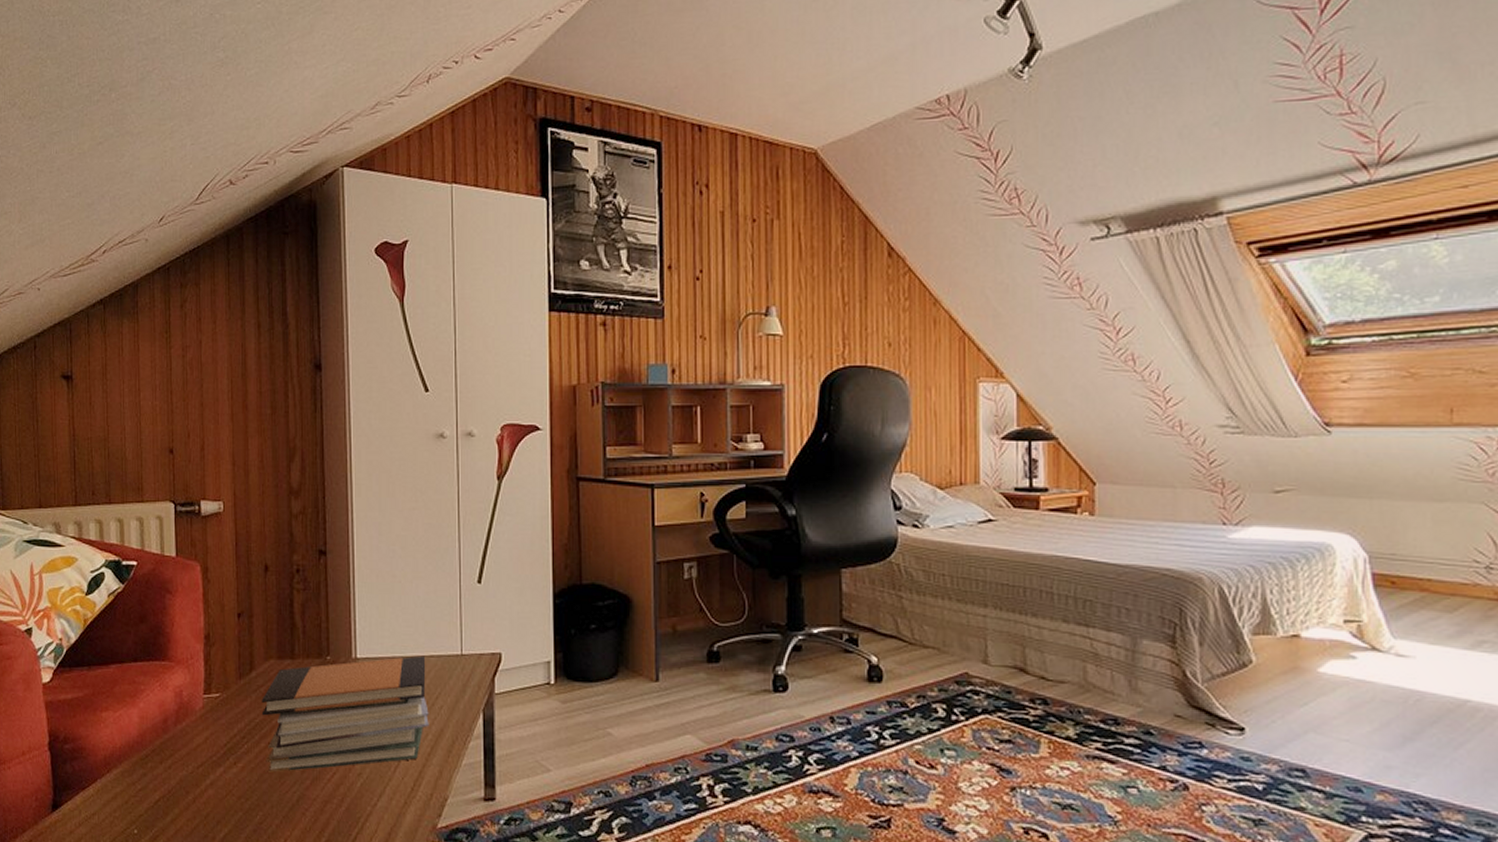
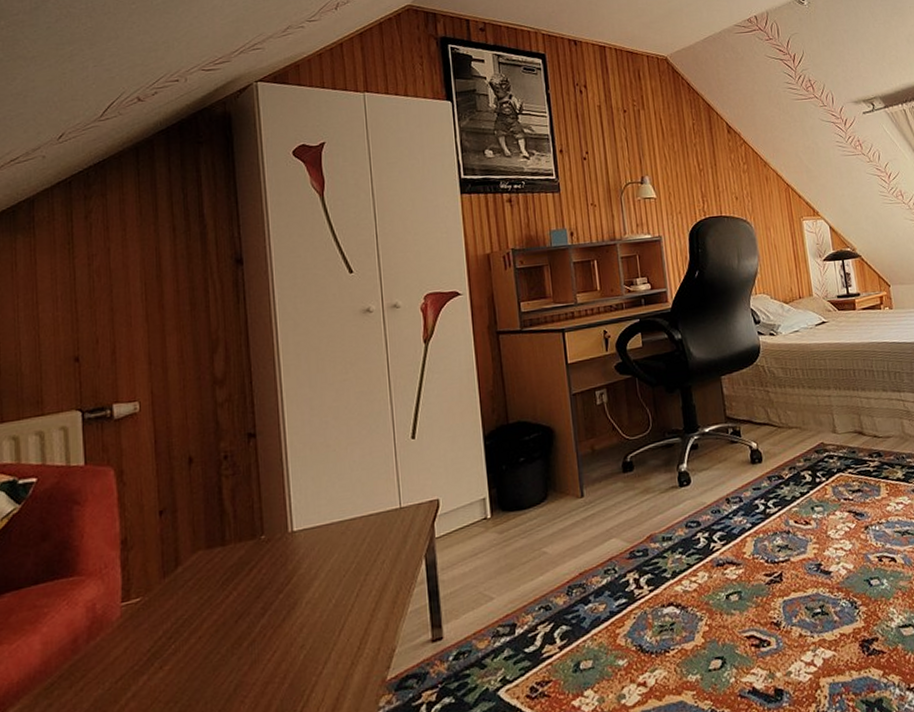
book stack: present [261,655,429,773] -> none [189,516,372,668]

